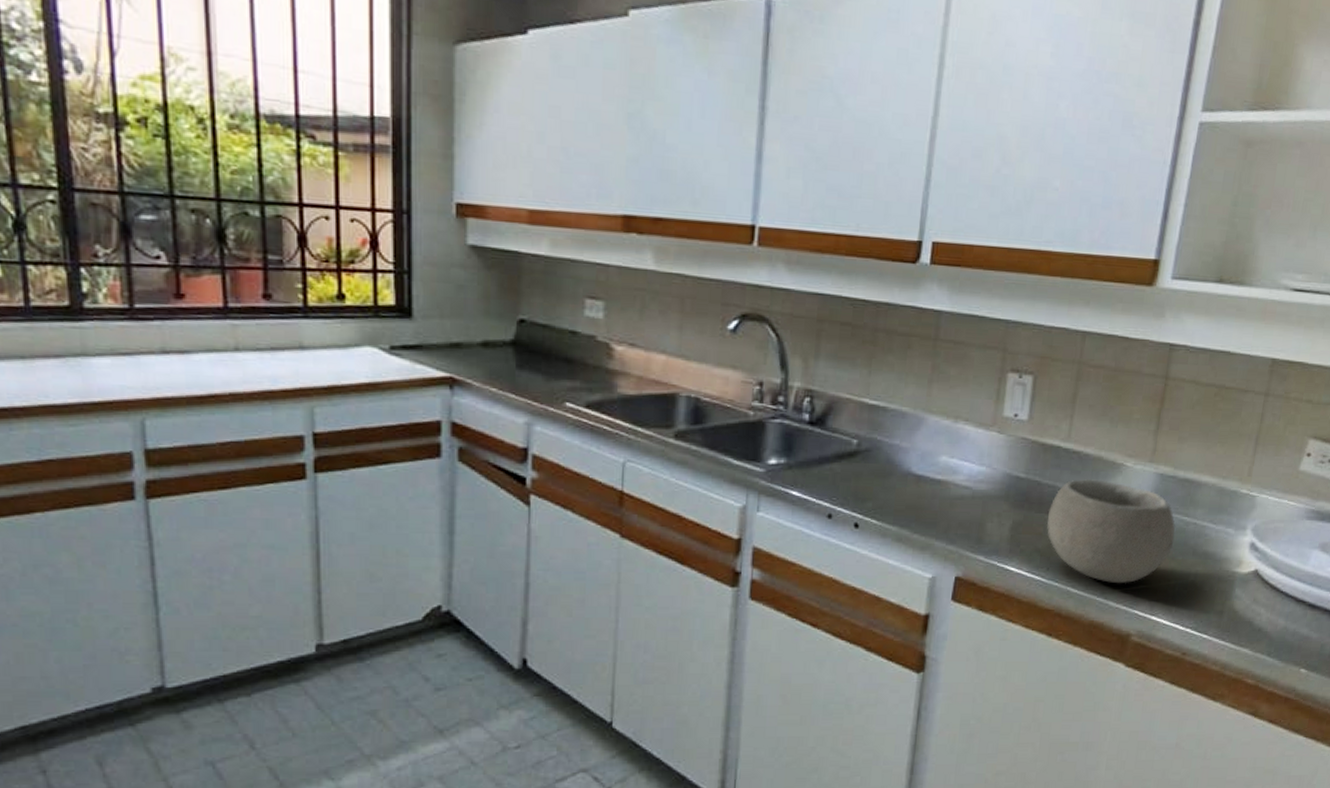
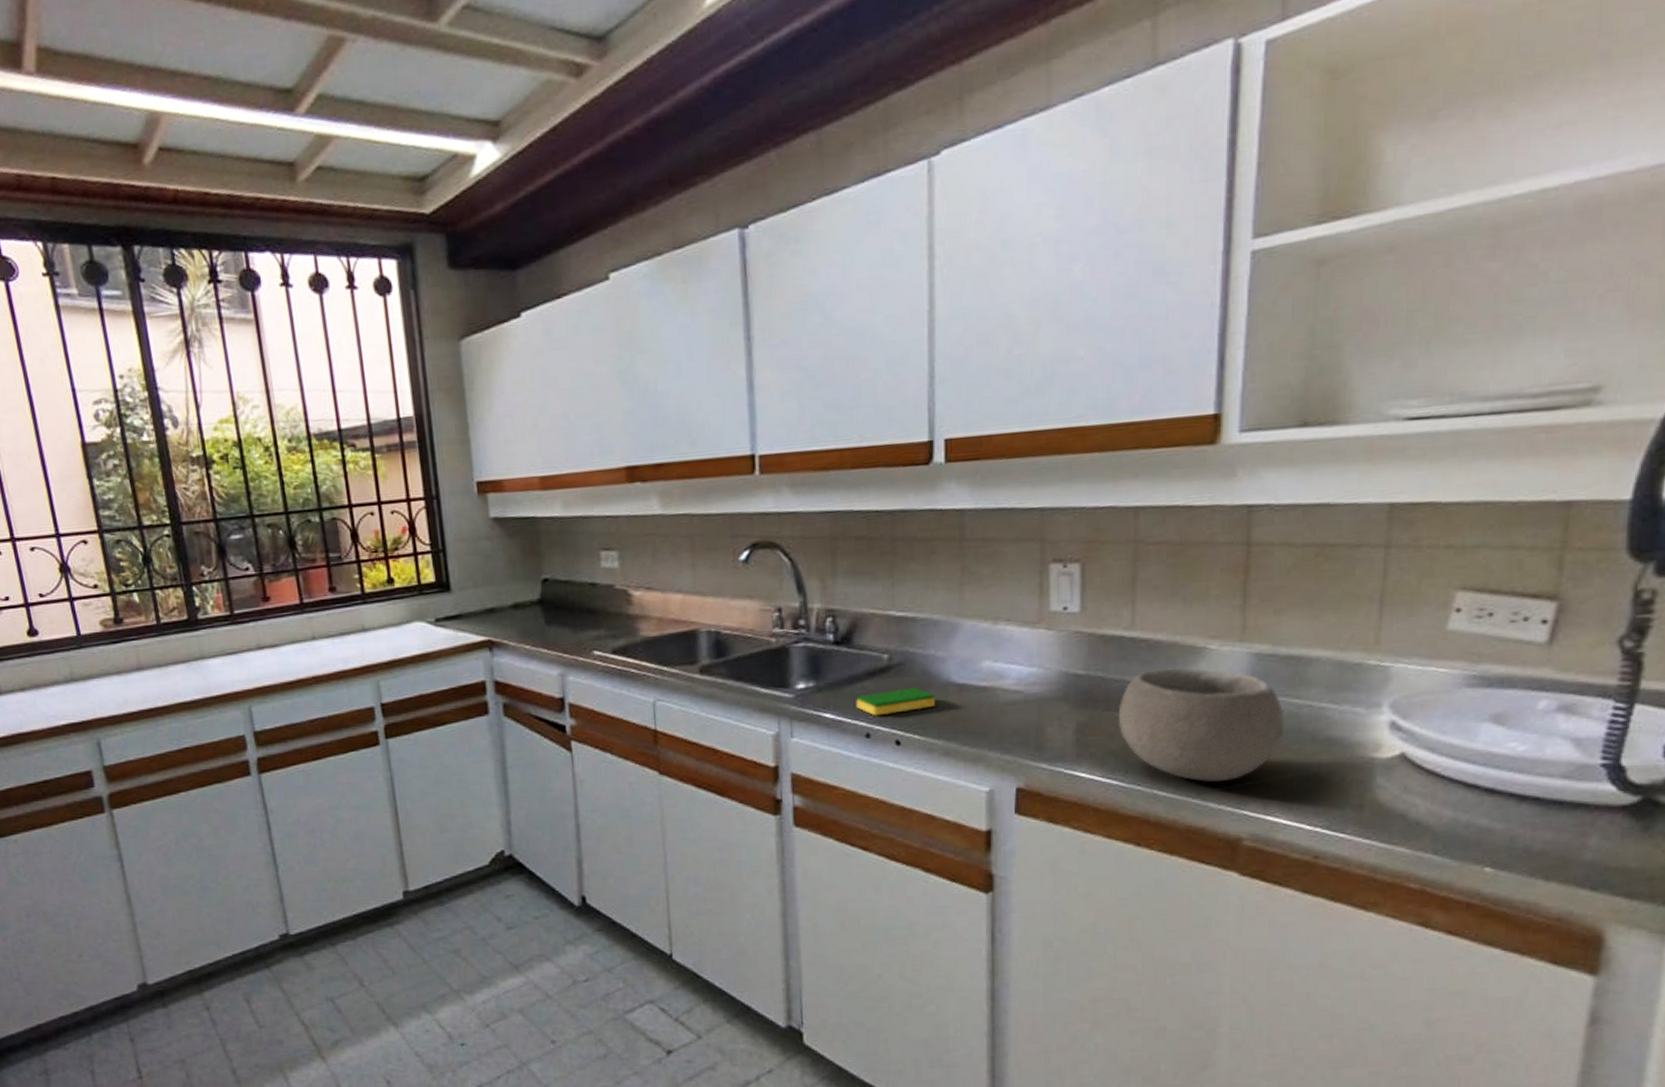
dish sponge: none [822,474,895,498] -> present [856,687,935,716]

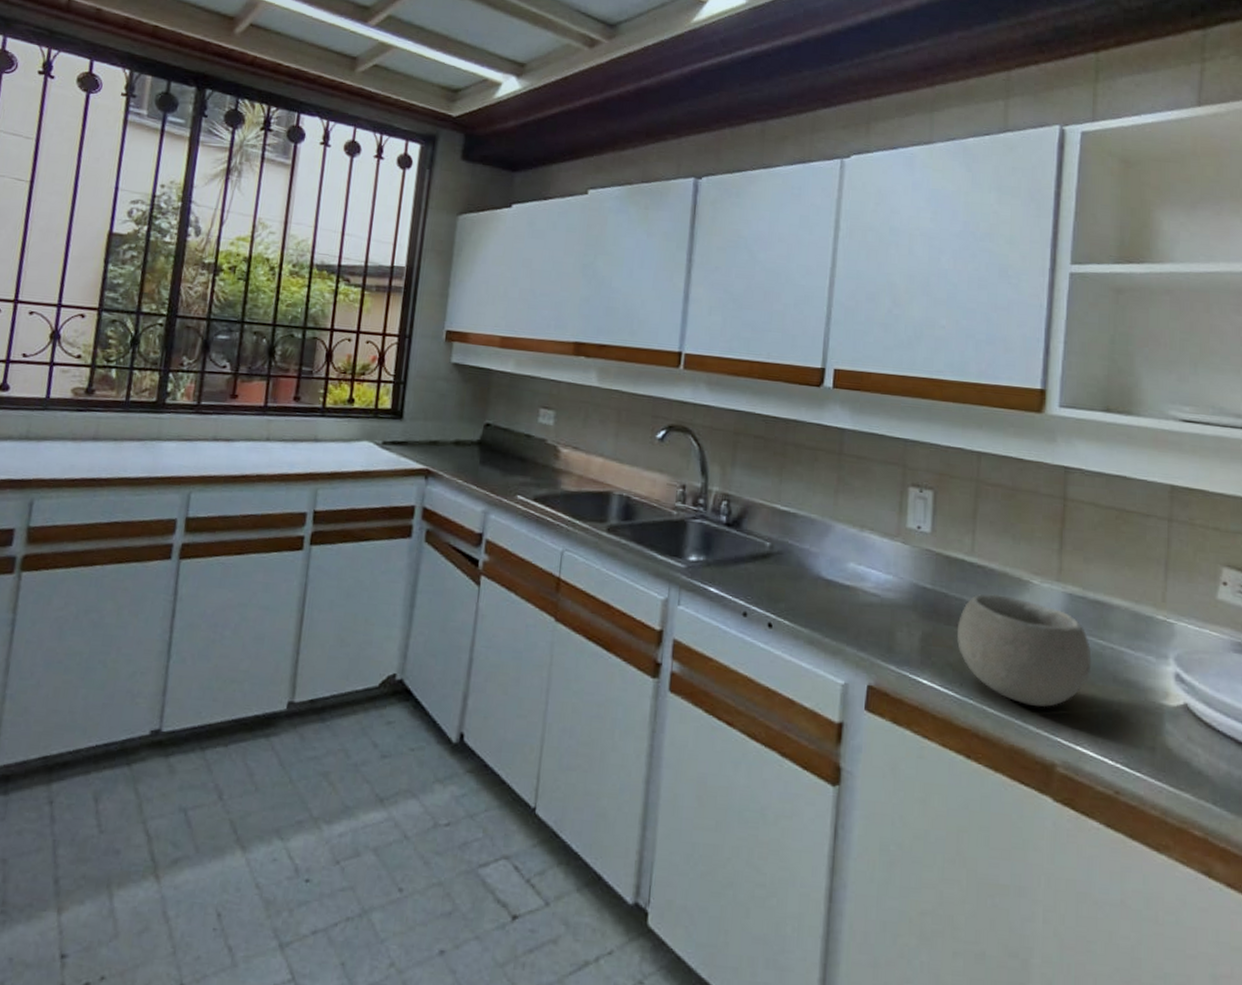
dish sponge: present [856,687,935,716] -> none [738,575,806,598]

